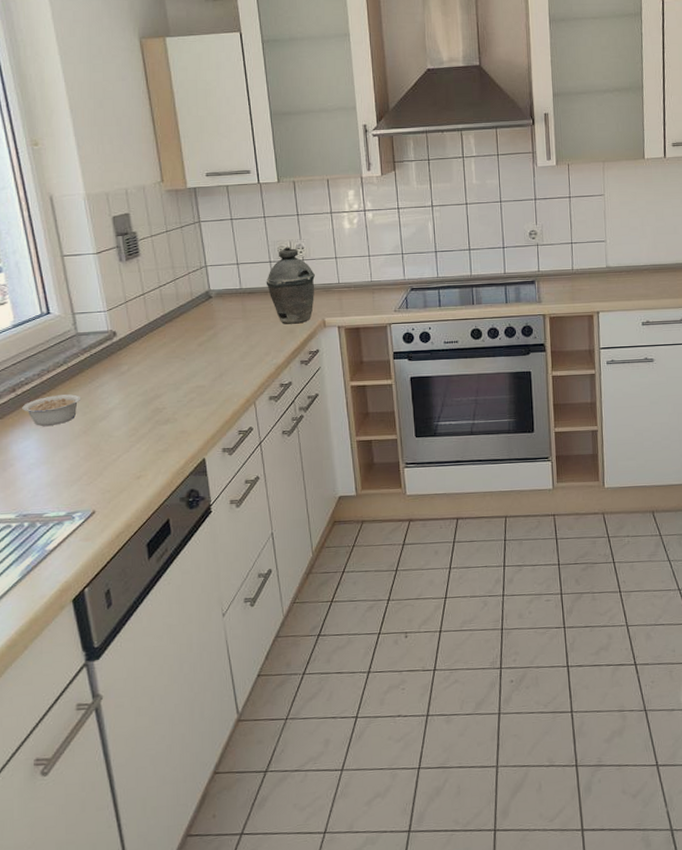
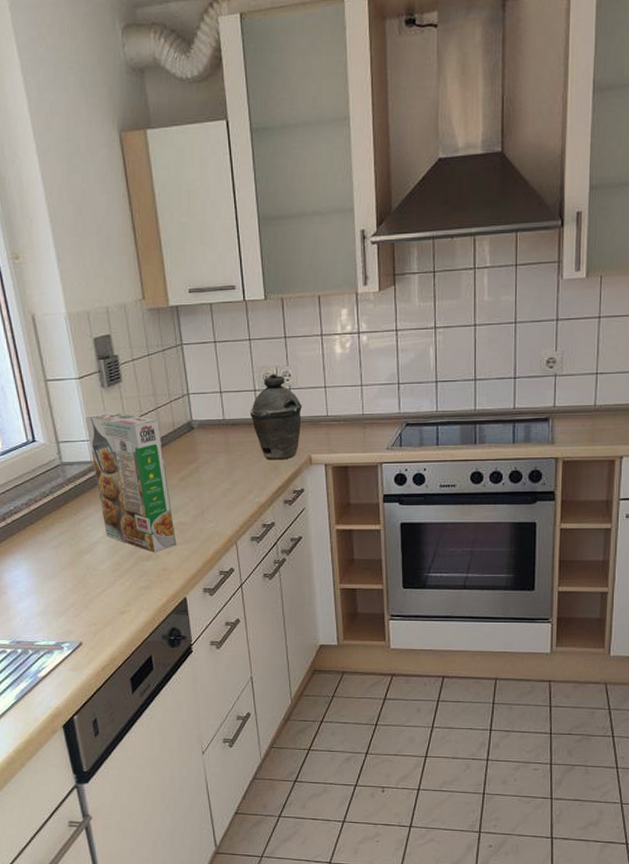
legume: present [22,394,82,426] -> none [12,525,67,556]
cereal box: none [102,283,195,417] -> present [84,411,177,553]

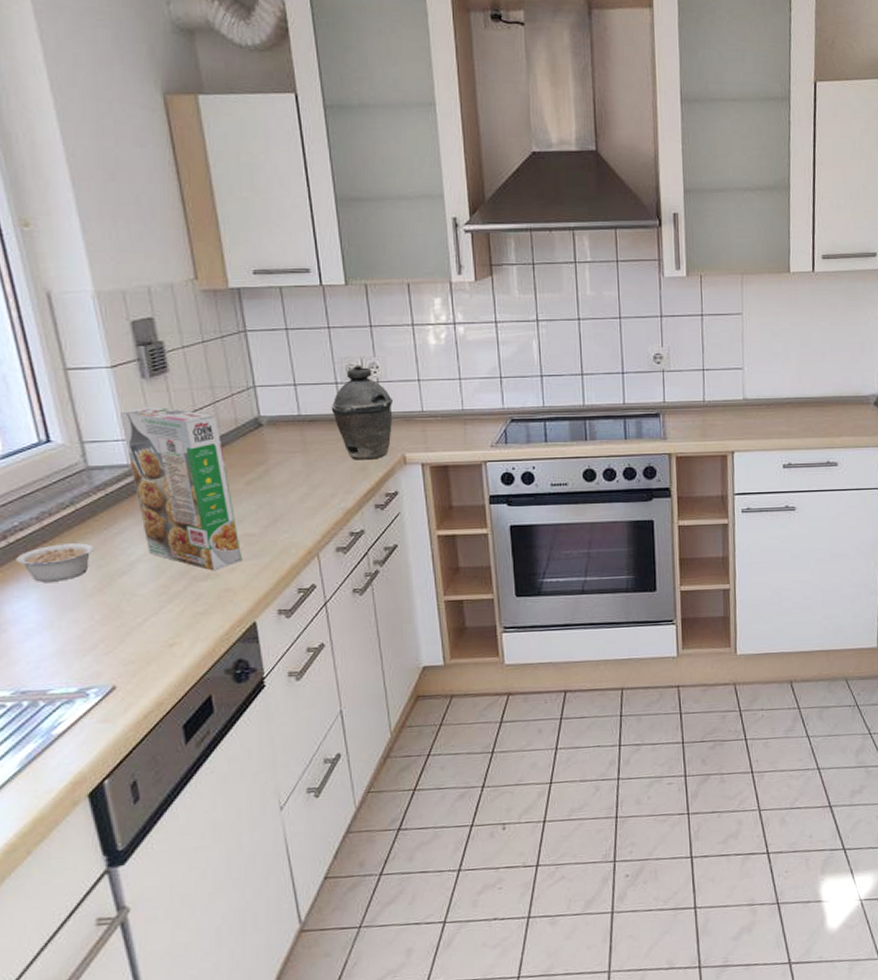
legume: none [12,525,67,556] -> present [16,543,95,582]

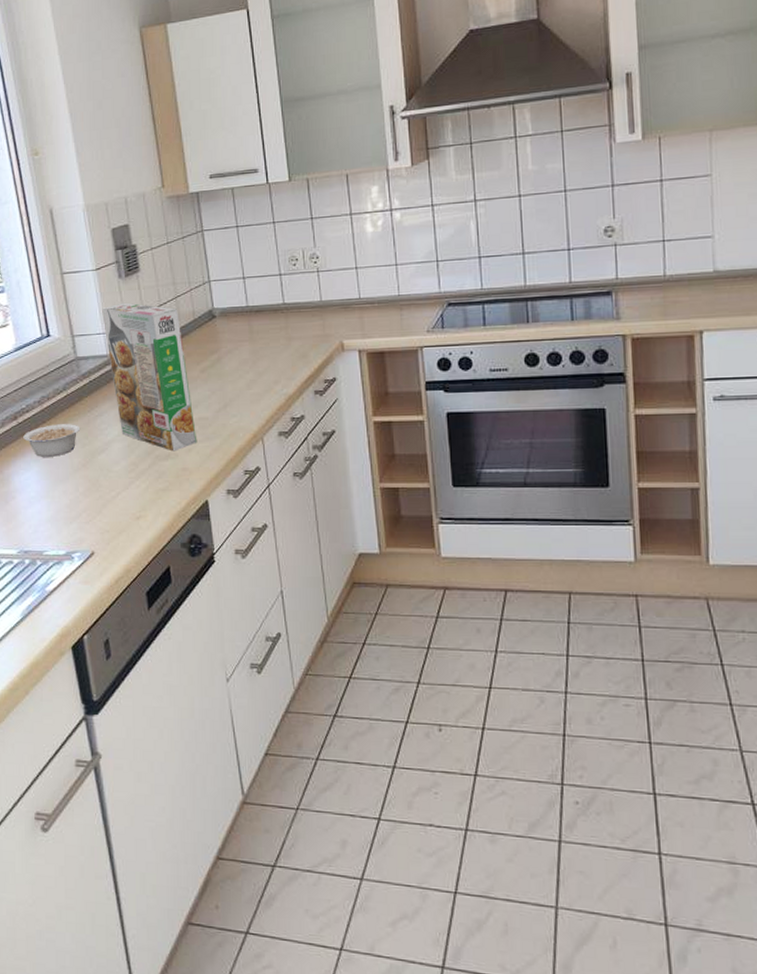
kettle: present [331,364,394,460] -> none [275,256,333,348]

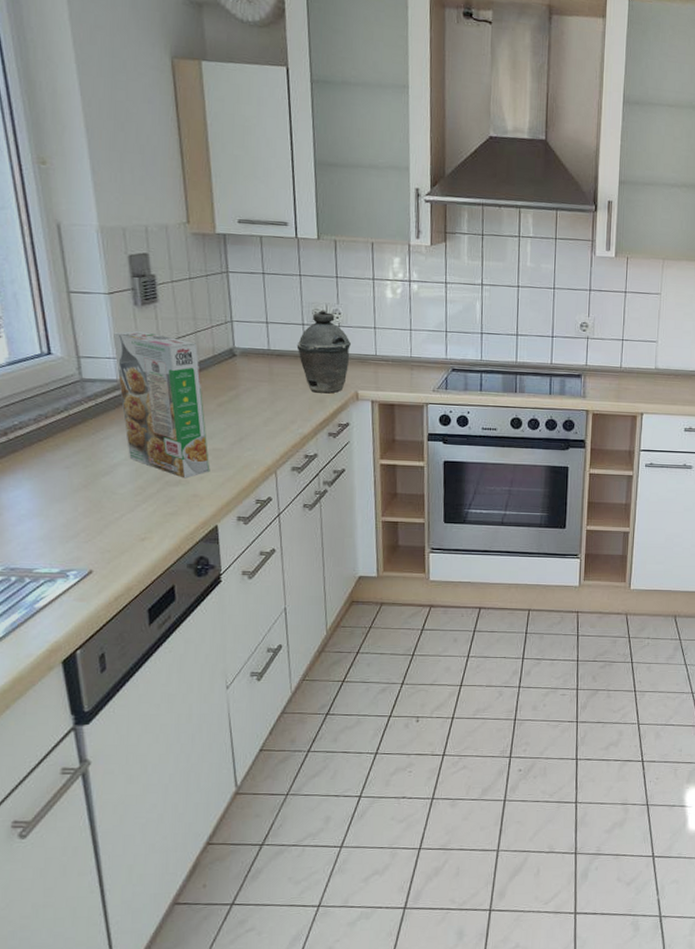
legume: present [23,424,81,457] -> none [14,443,83,476]
kettle: none [275,256,333,348] -> present [296,309,352,394]

